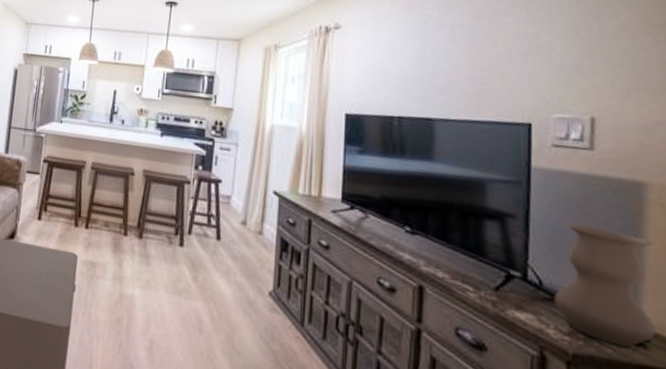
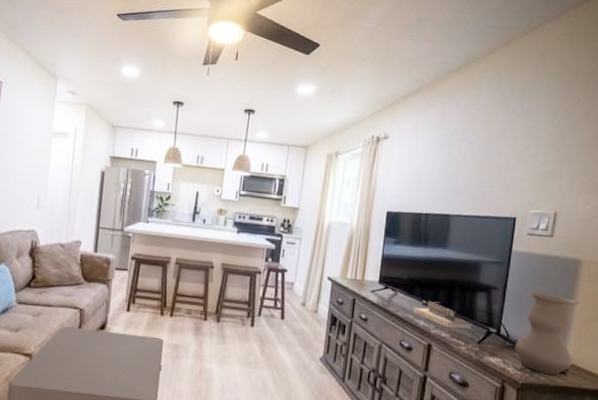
books: none [393,228,483,270] -> present [413,301,472,330]

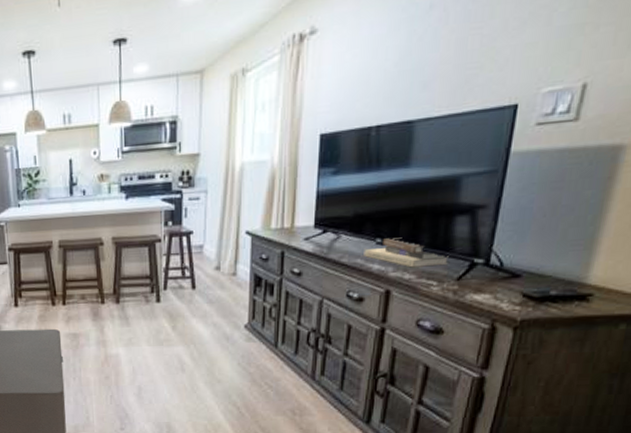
vase: present [515,291,580,377] -> none [511,200,618,306]

